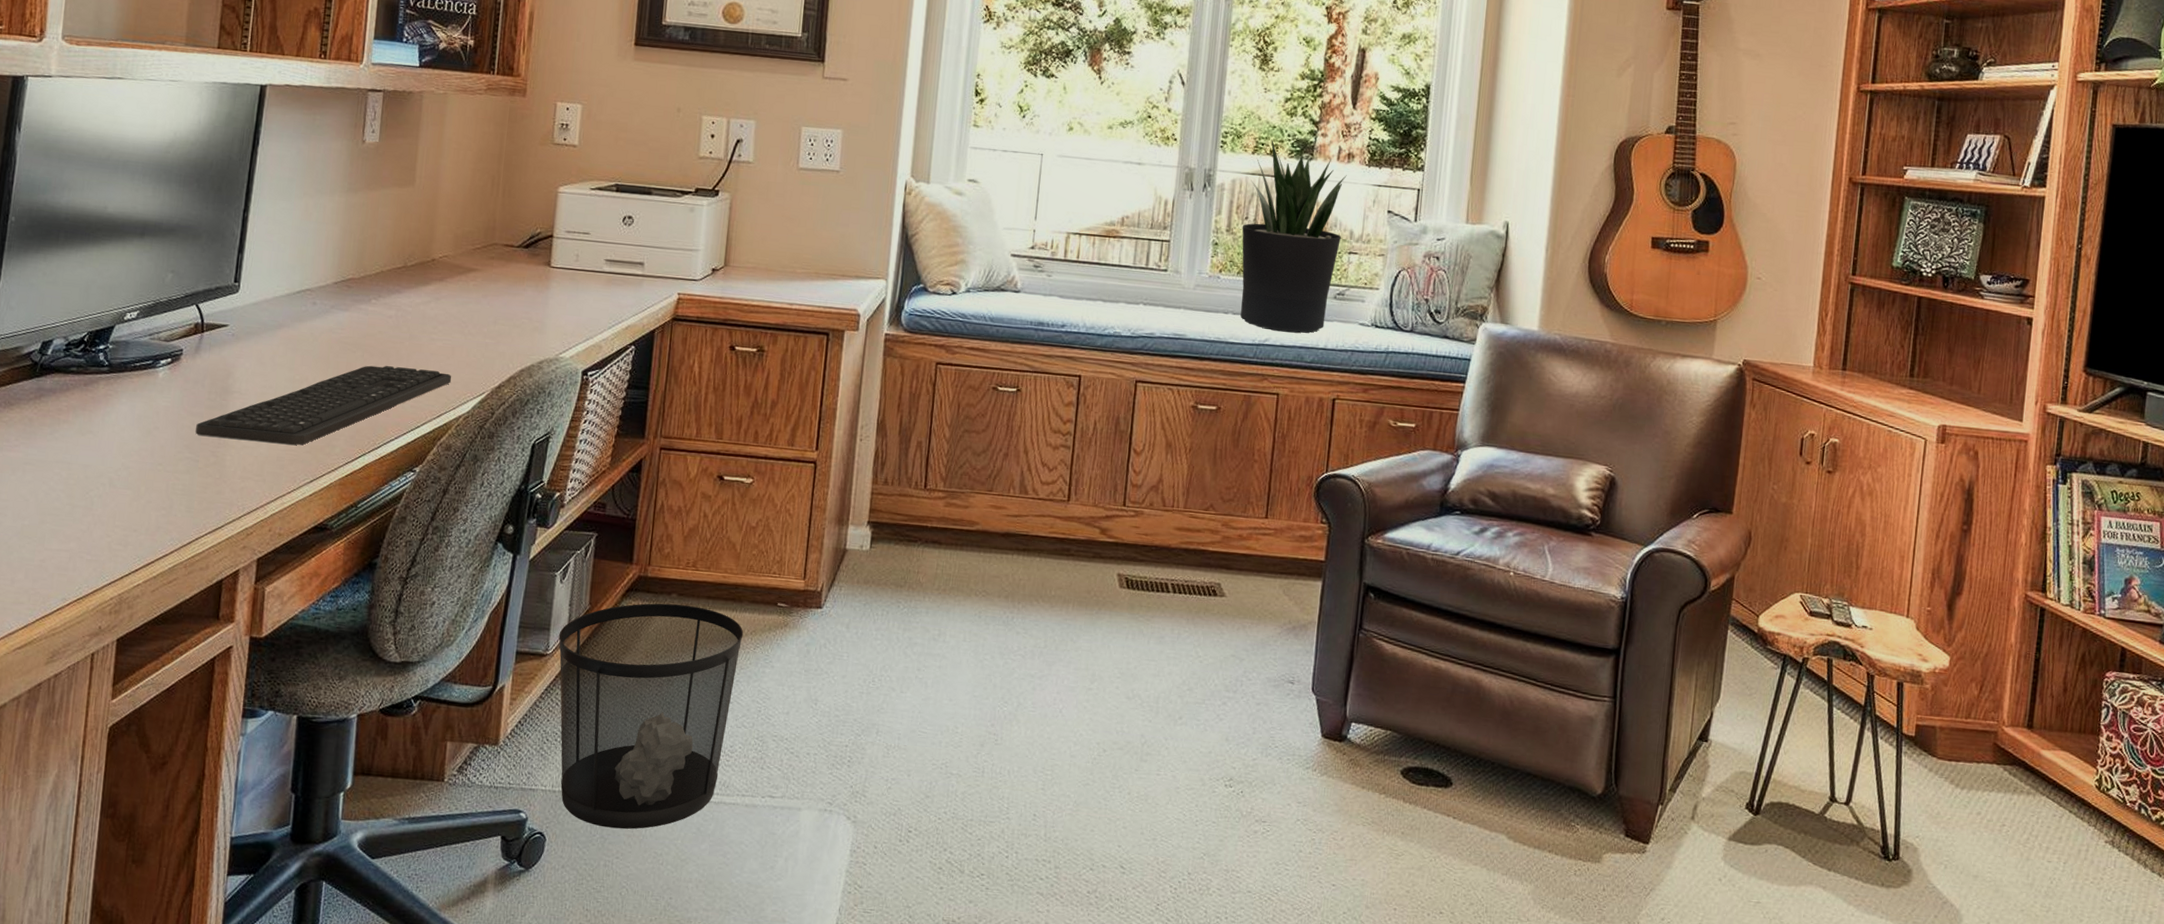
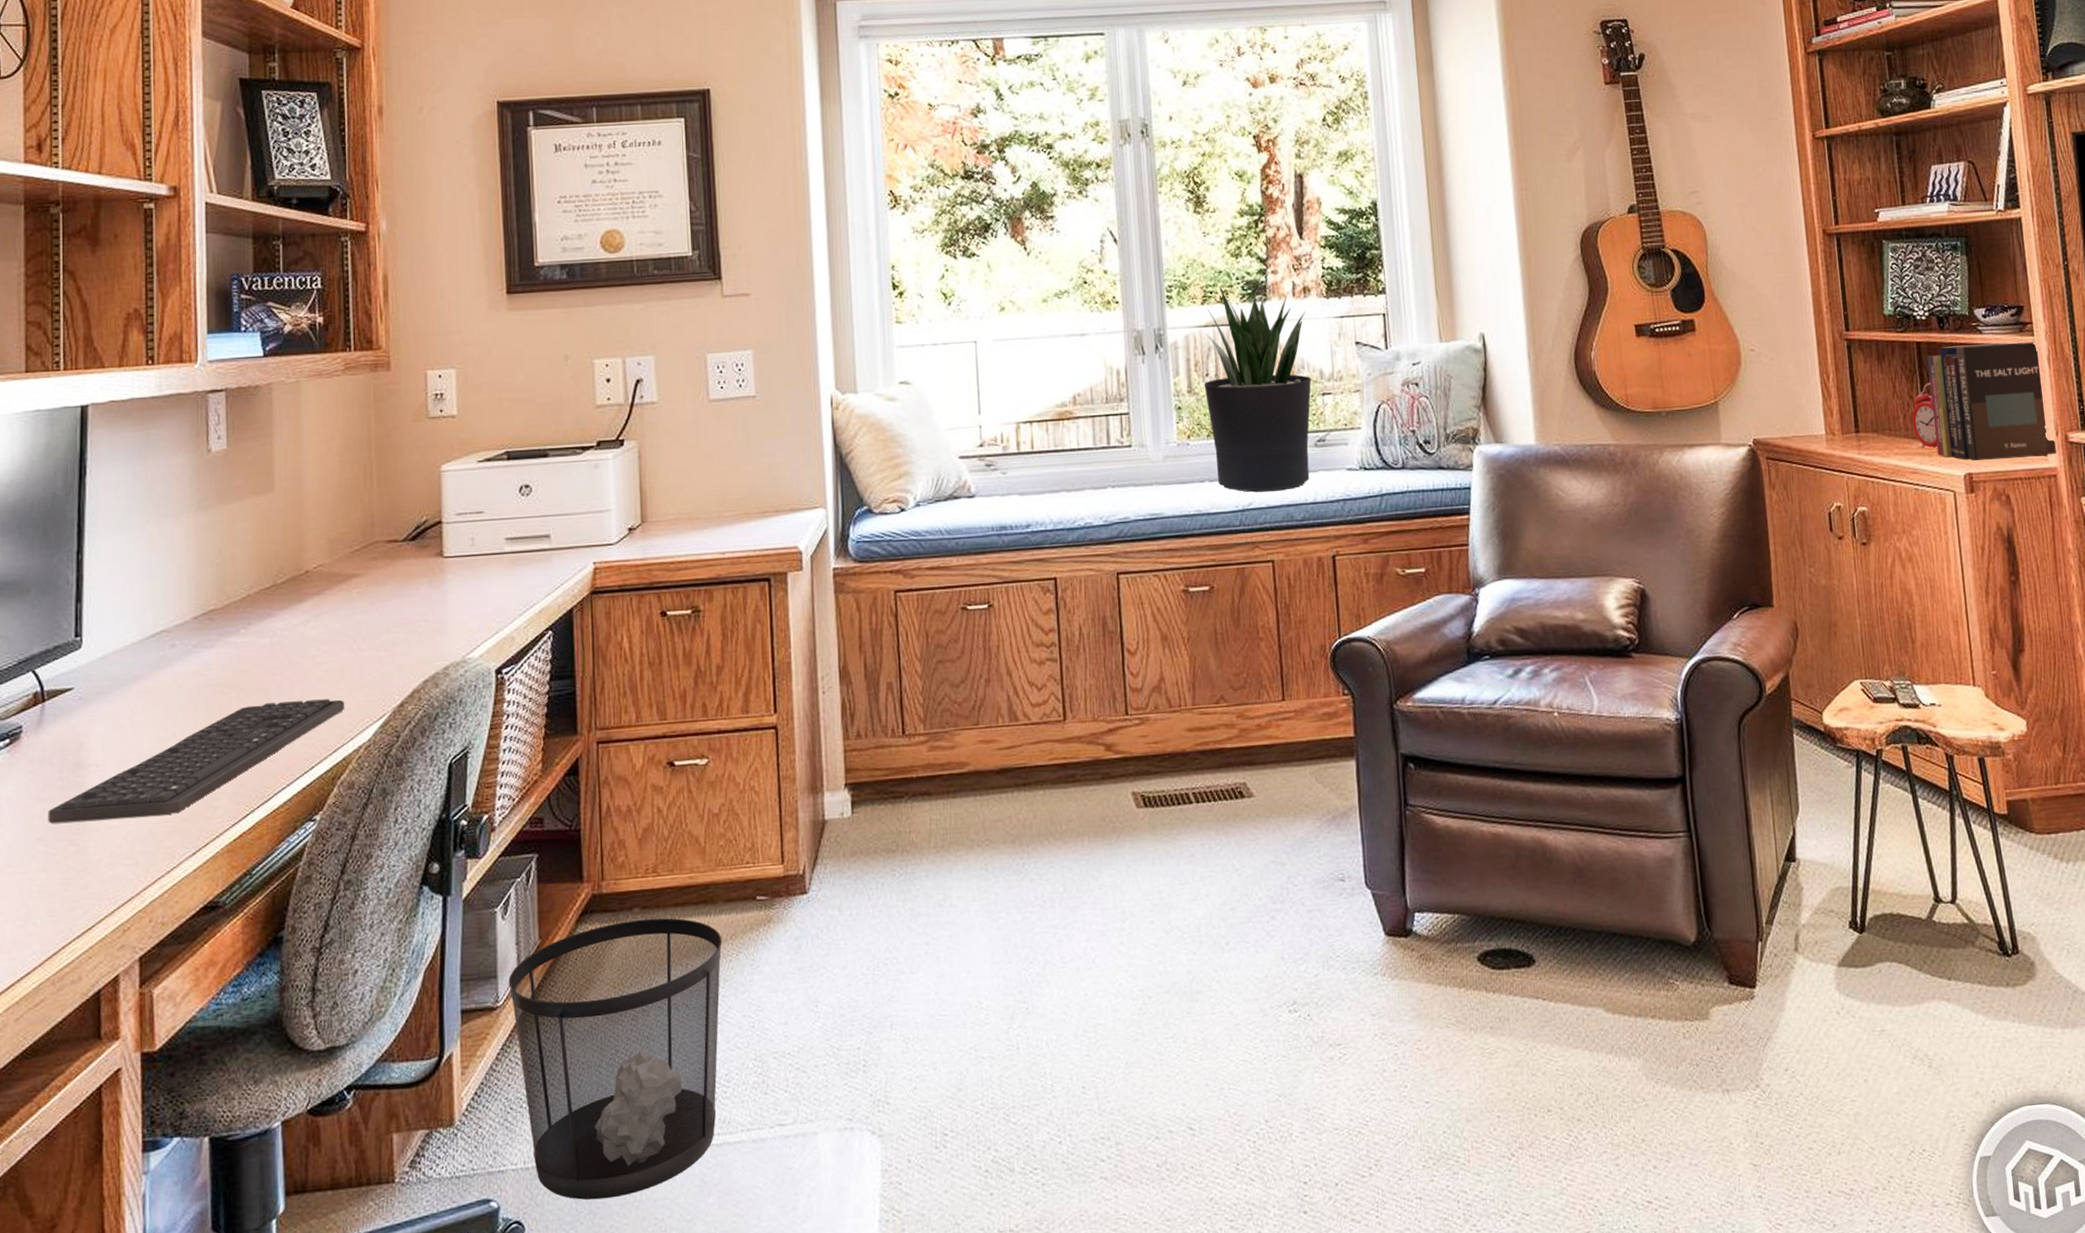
alarm clock: none [1898,335,1924,397] -> present [1911,382,1937,449]
books: none [1916,305,2035,421] -> present [1927,341,2057,461]

